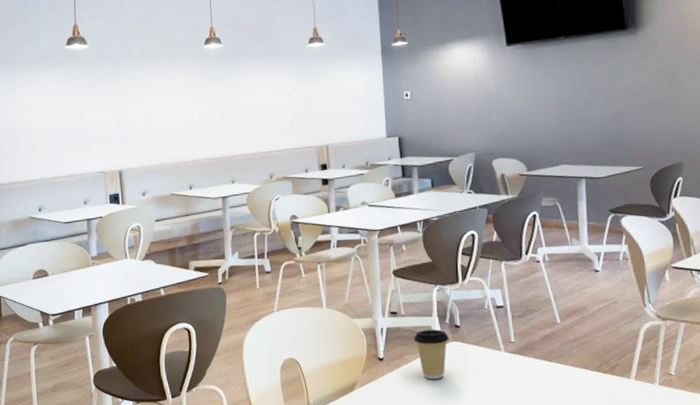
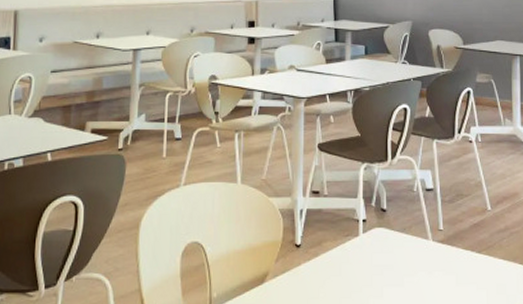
coffee cup: present [413,329,449,379] -> none [335,213,374,271]

